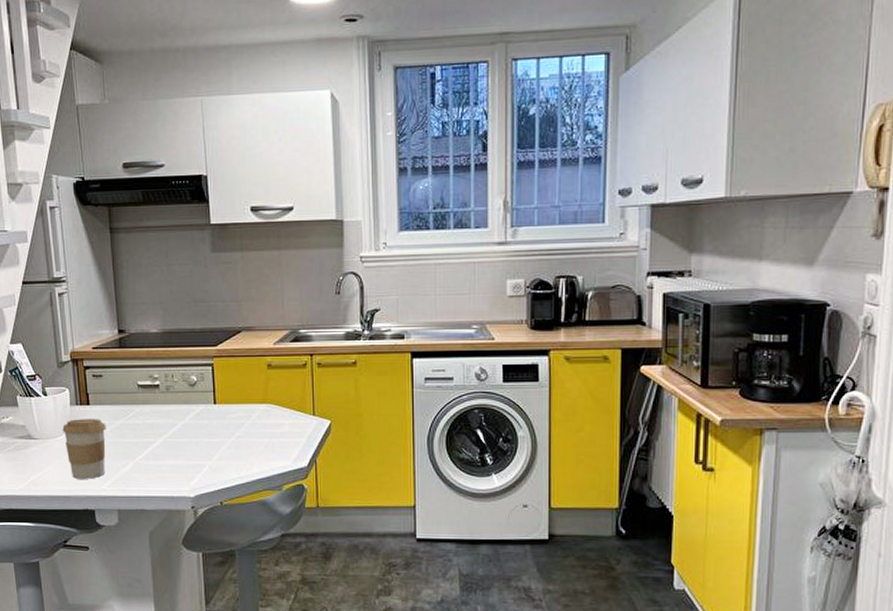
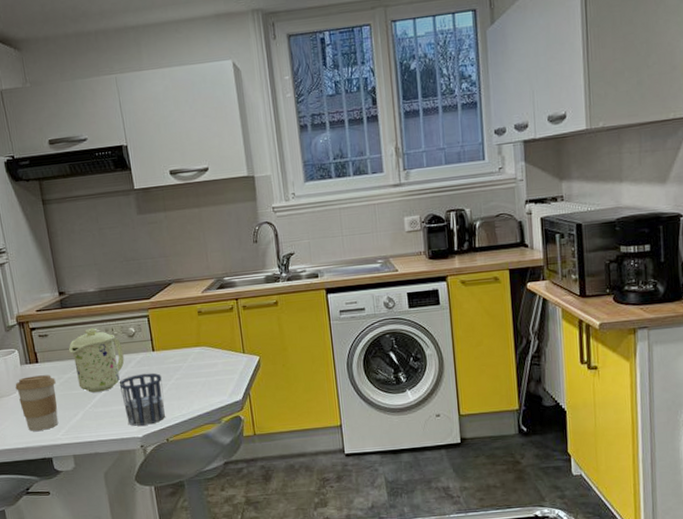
mug: none [124,372,183,443] -> present [69,328,125,393]
cup: none [174,427,222,484] -> present [119,372,165,426]

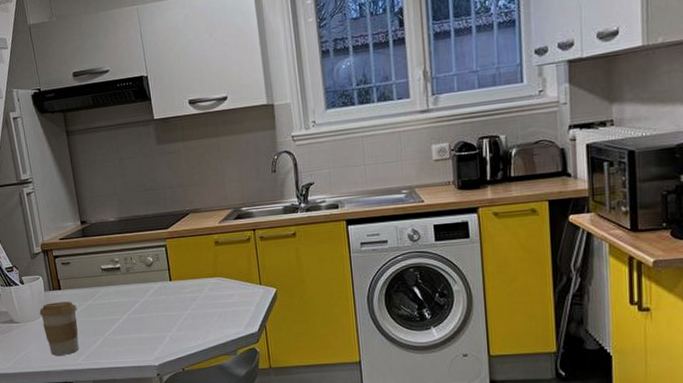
mug: present [69,328,125,393] -> none [90,256,142,320]
cup: present [119,372,165,426] -> none [137,302,181,354]

